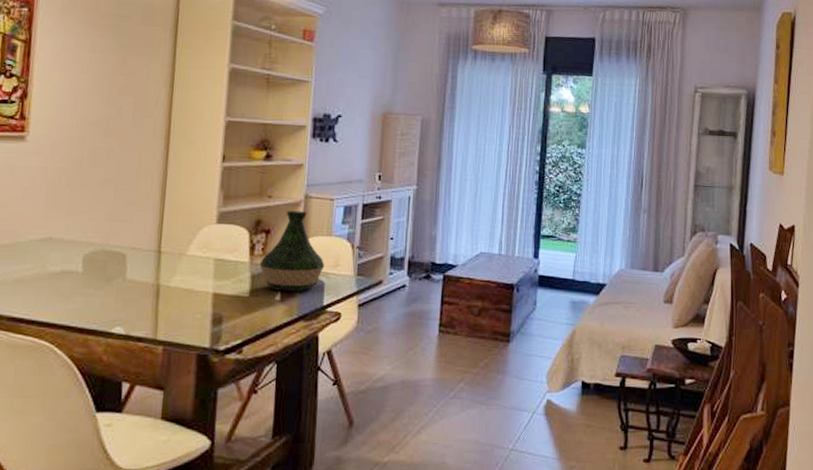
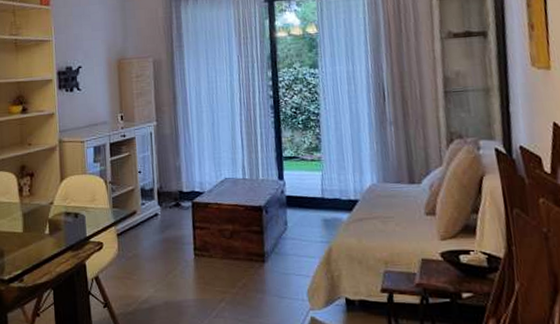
vase: present [259,210,325,292] -> none [28,154,84,227]

